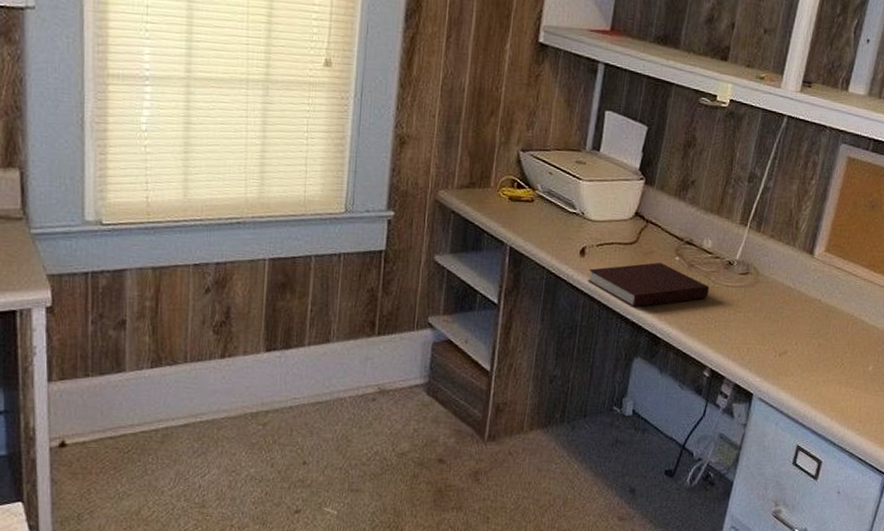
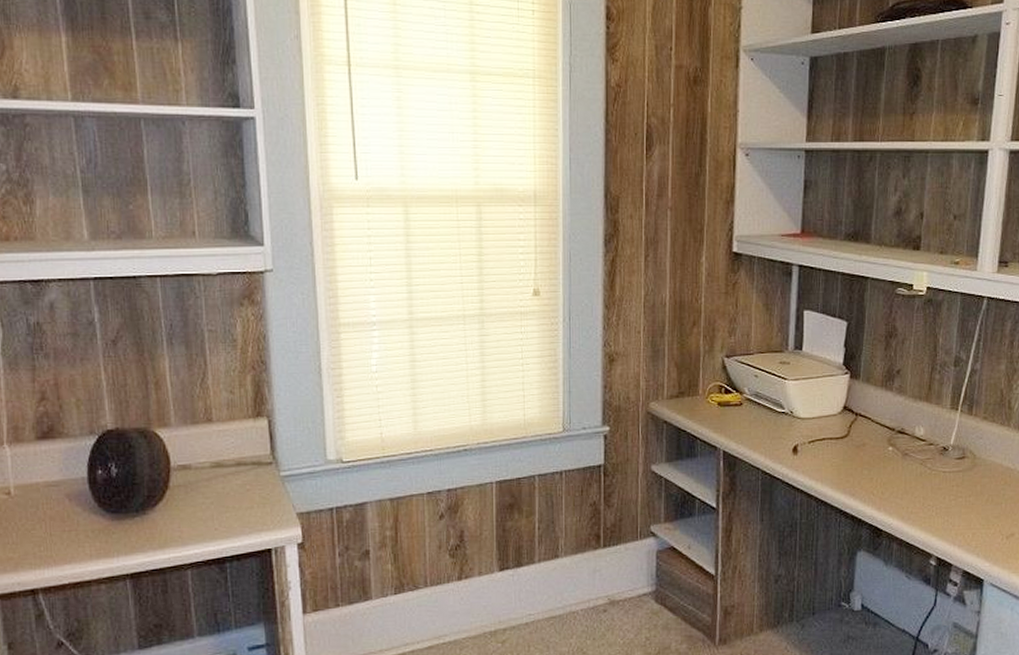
notebook: present [587,262,709,308] -> none [802,453,926,501]

